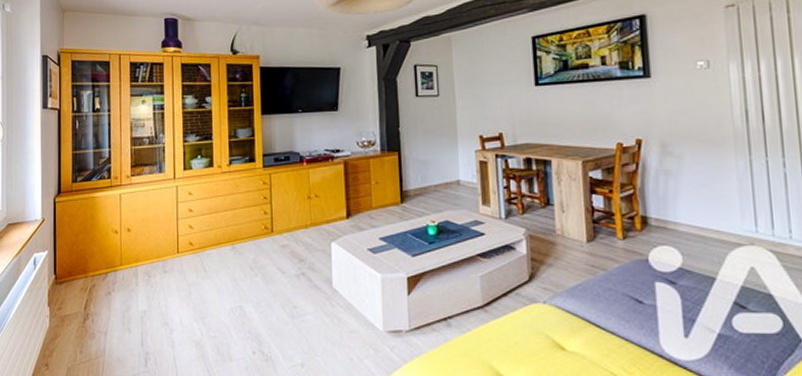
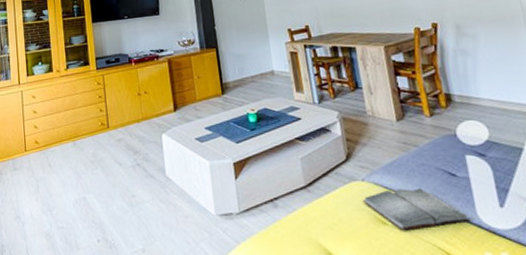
hardback book: none [542,313,652,356] -> present [363,188,470,230]

